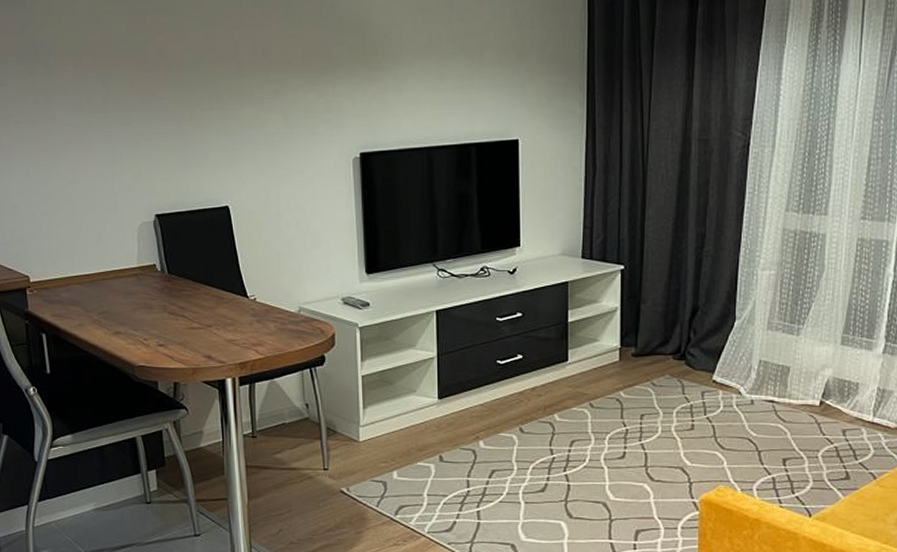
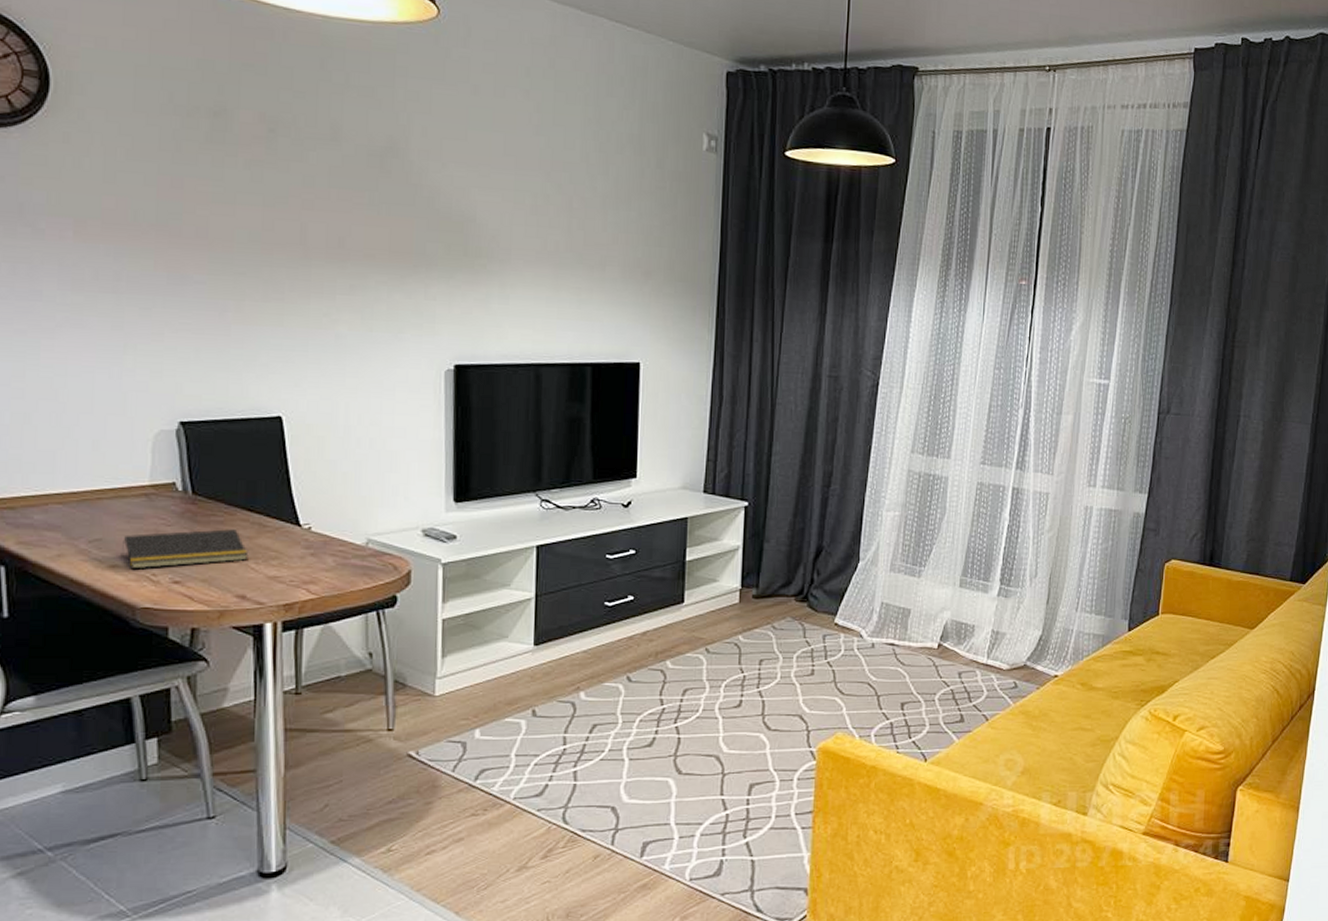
notepad: none [122,301,211,335] -> present [122,529,249,570]

